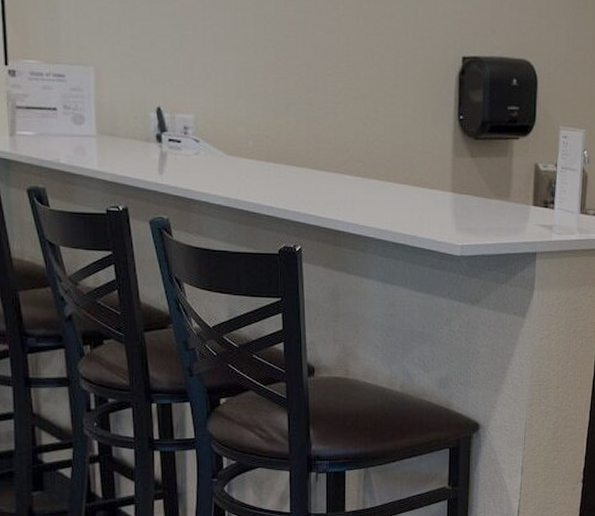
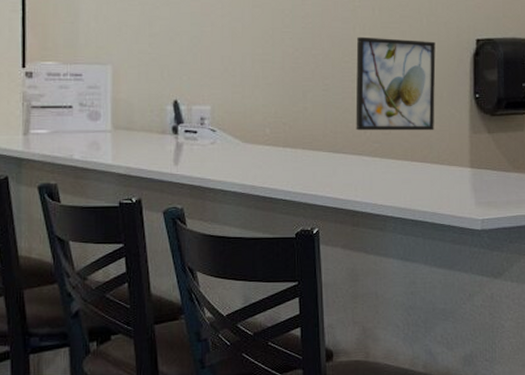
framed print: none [338,48,421,152] -> present [356,36,436,131]

